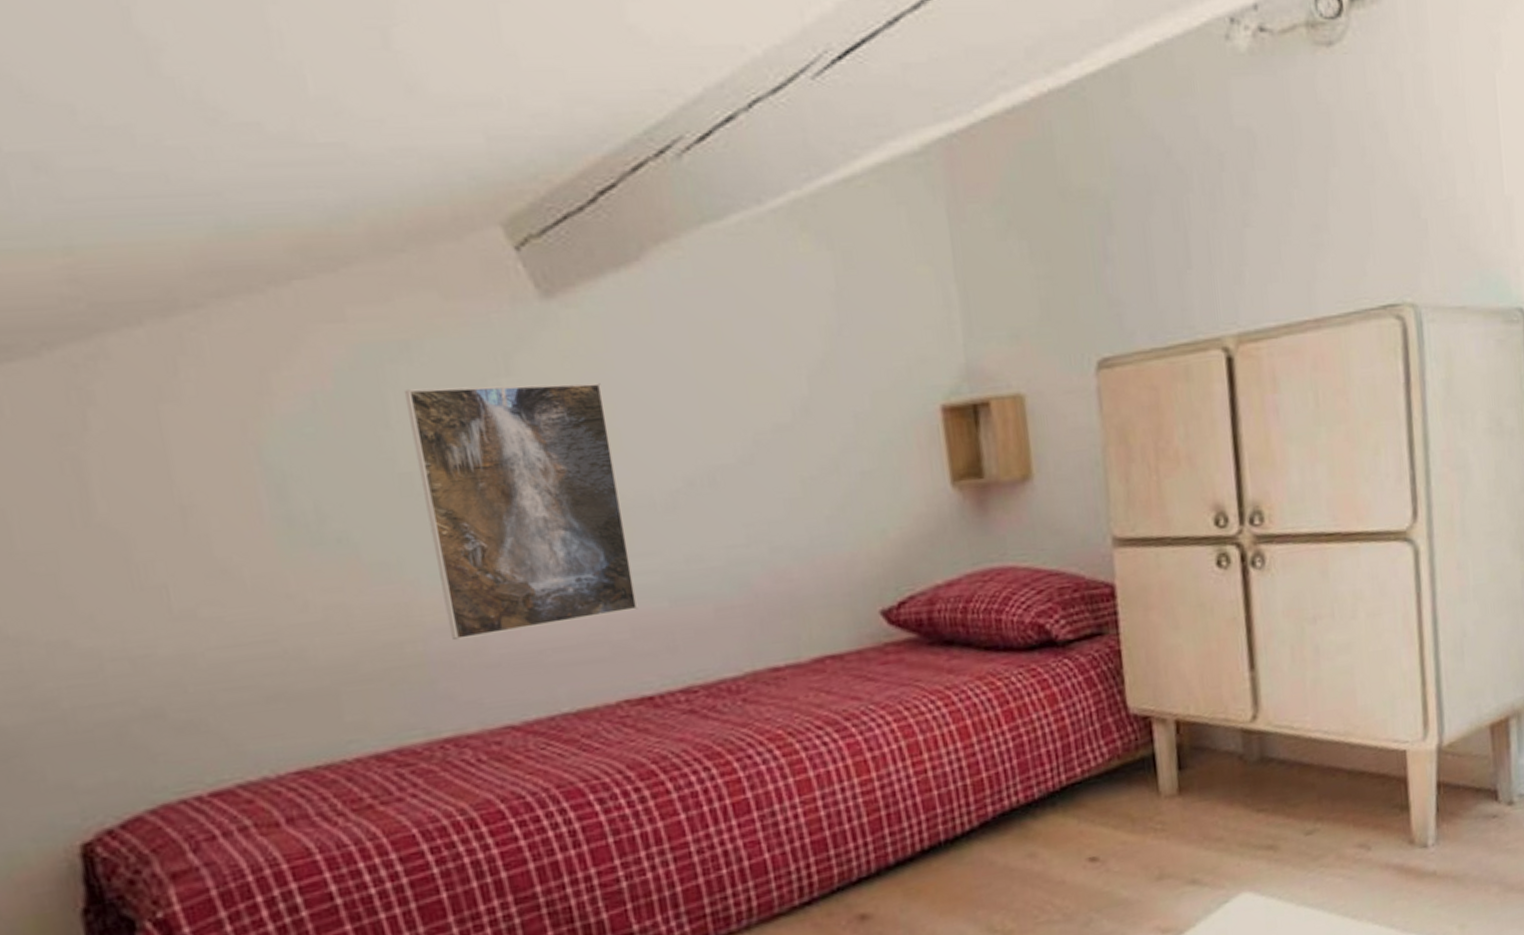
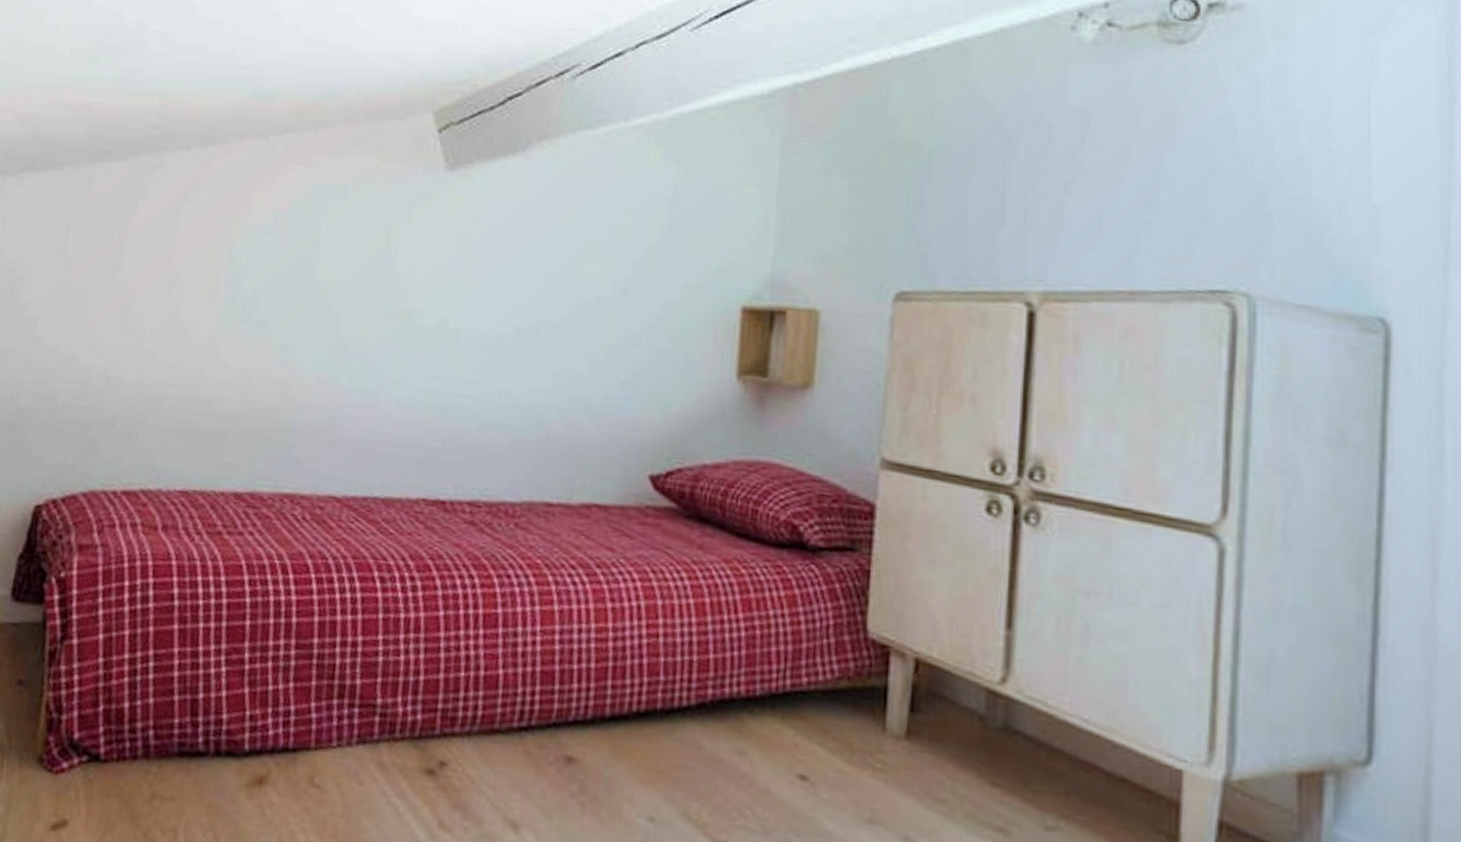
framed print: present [403,382,638,641] -> none [313,221,472,425]

